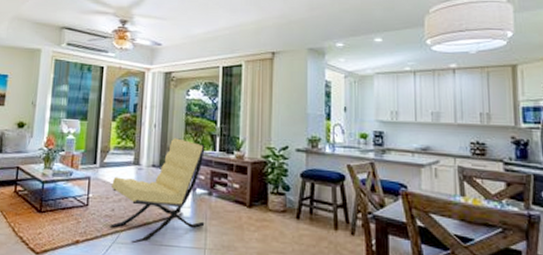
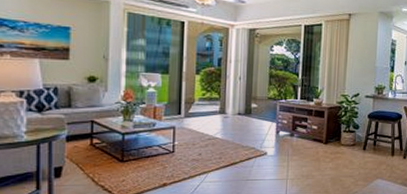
lounge chair: present [109,138,205,244] -> none [197,89,288,181]

